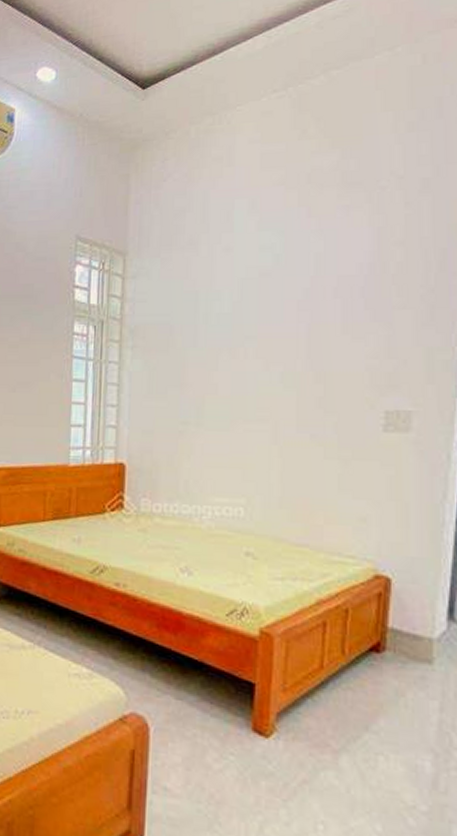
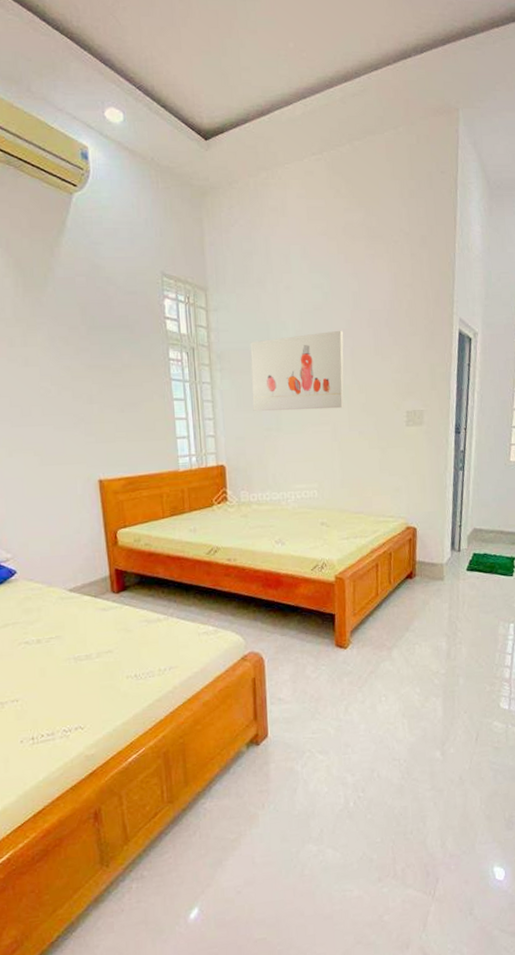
wall art: none [167,301,299,402] -> present [250,330,344,412]

